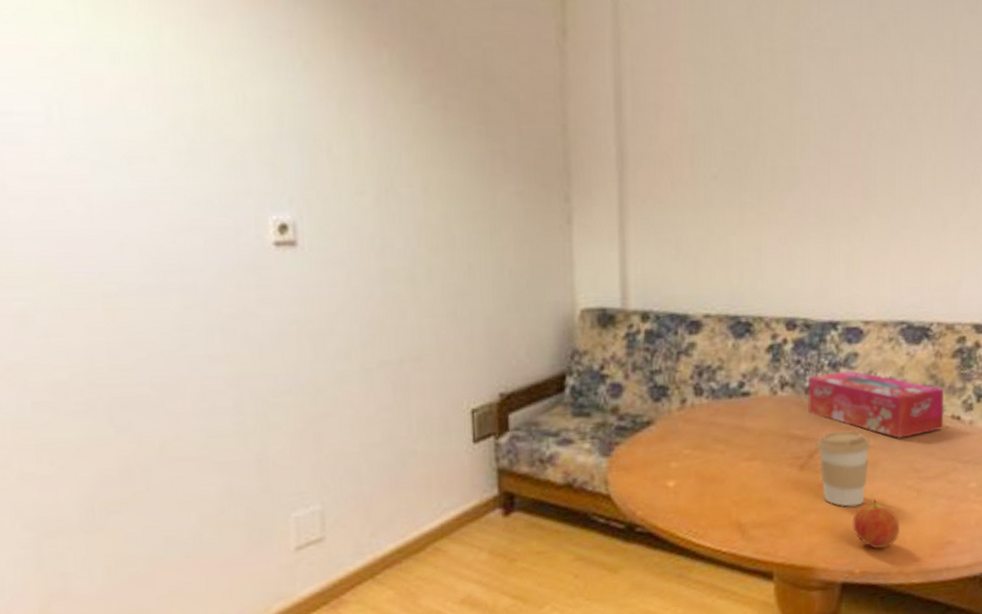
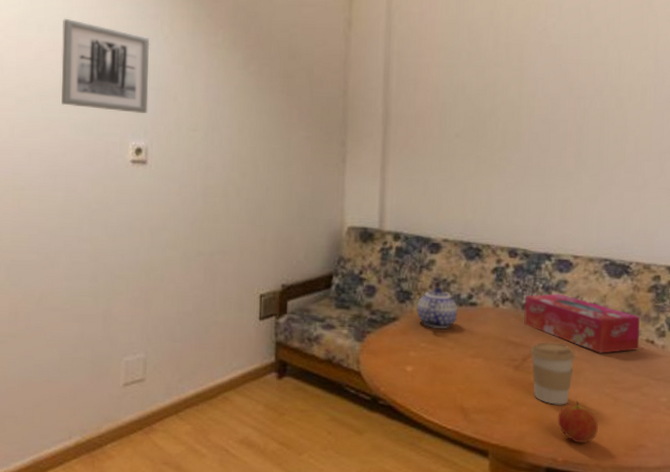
wall art: none [148,42,291,176] -> present [61,19,150,114]
teapot: none [676,376,727,429] -> present [416,287,458,329]

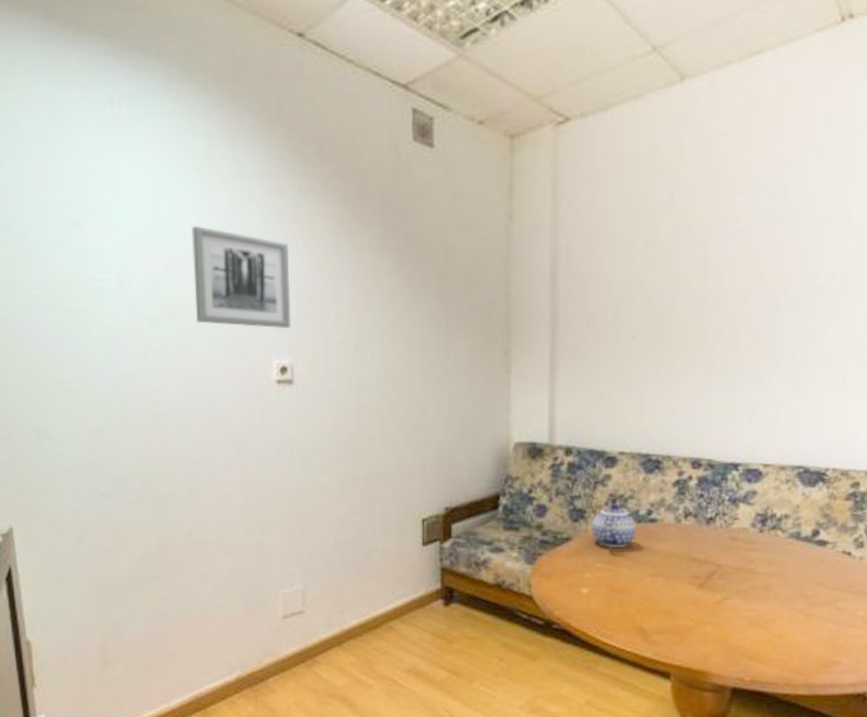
tissue box: present [524,294,640,353] -> none [708,506,836,568]
coffee cup: present [530,342,575,405] -> none [715,558,764,623]
fruit: present [557,400,598,444] -> none [745,617,789,662]

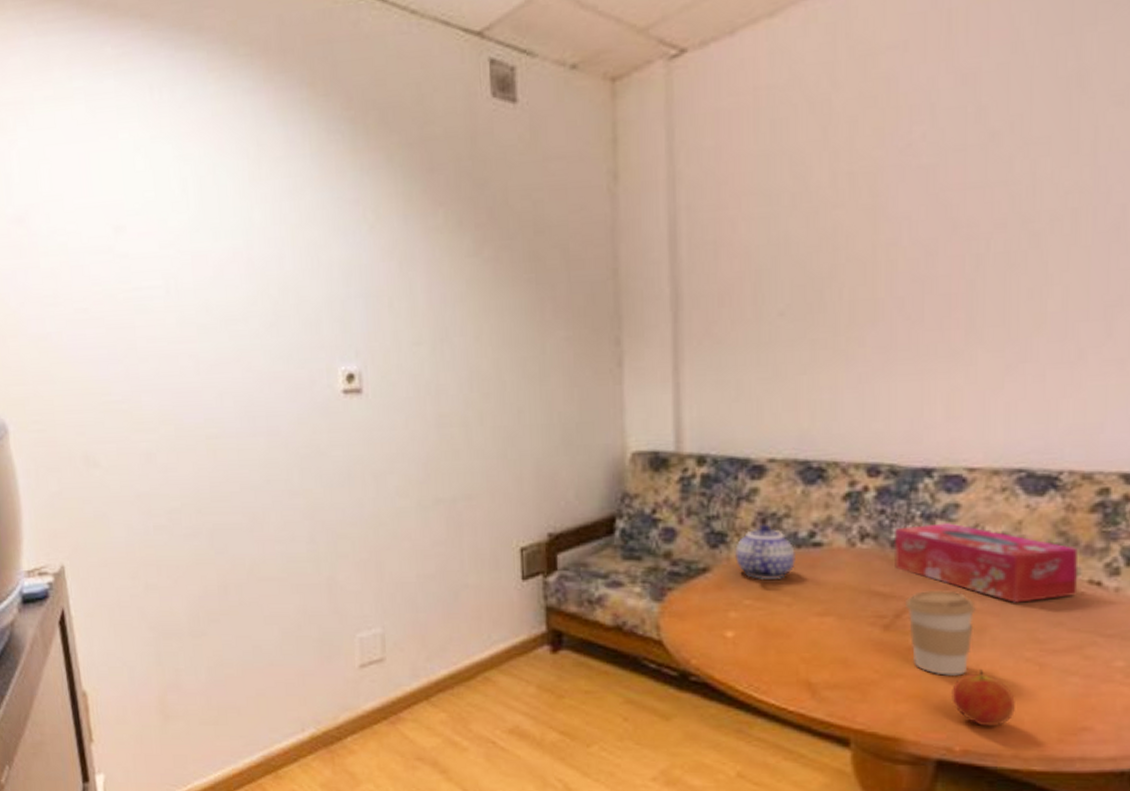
wall art: present [192,226,291,329] -> none [242,219,357,331]
tissue box: none [708,506,836,568] -> present [893,523,1078,603]
coffee cup: none [715,558,764,623] -> present [906,590,976,676]
fruit: none [745,617,789,662] -> present [952,668,1015,727]

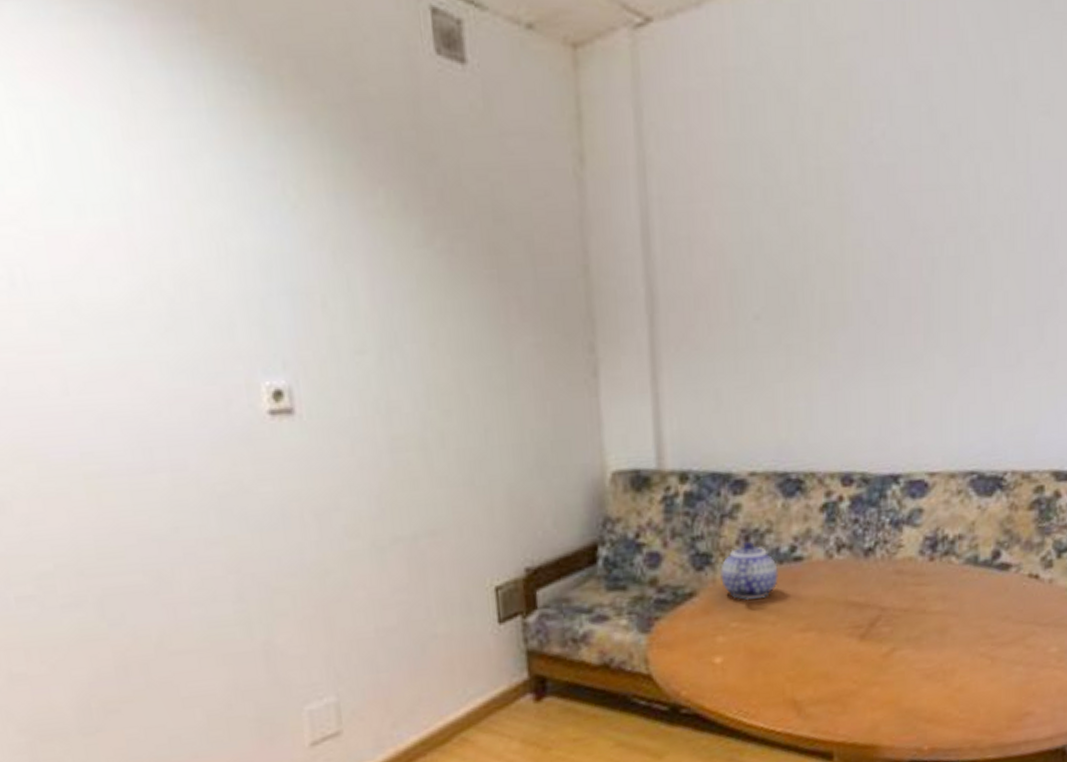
tissue box: present [893,523,1078,603] -> none [866,528,1021,602]
coffee cup: present [906,590,976,676] -> none [879,594,938,679]
fruit: present [952,668,1015,727] -> none [920,668,972,723]

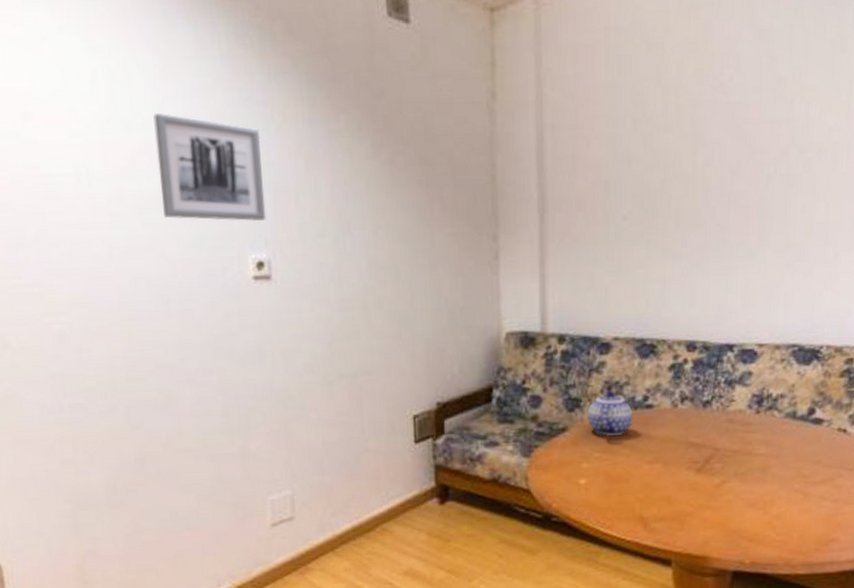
wall art: none [116,190,283,336] -> present [153,114,266,222]

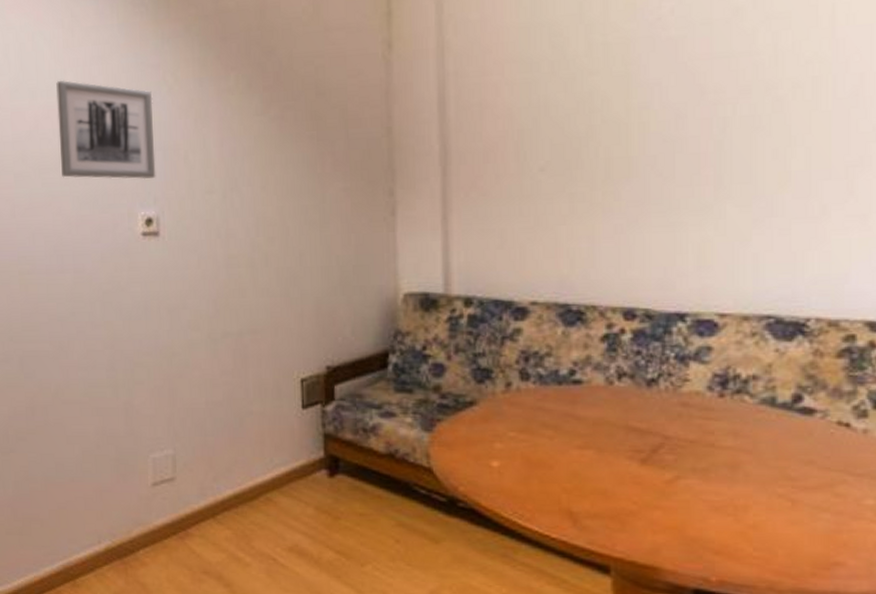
teapot: present [587,390,633,436] -> none [500,361,557,413]

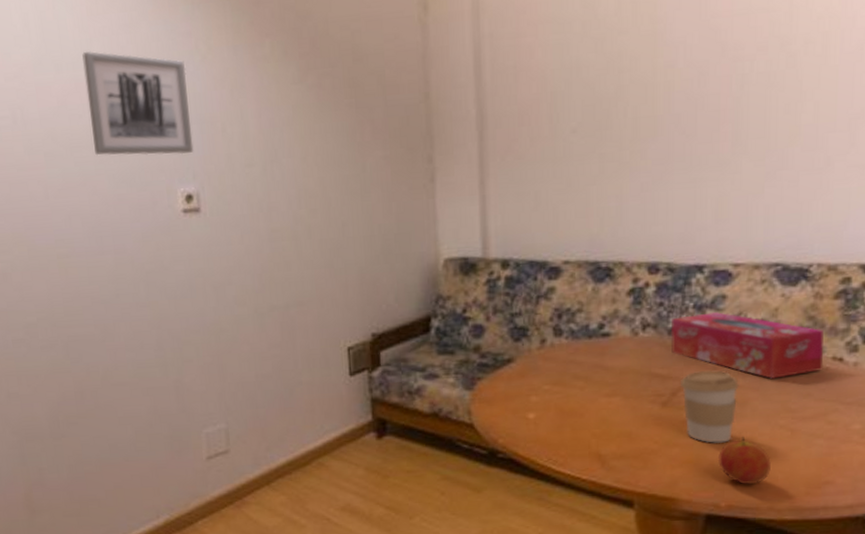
tissue box: none [649,365,827,441] -> present [670,312,824,379]
coffee cup: none [662,428,729,509] -> present [681,370,739,443]
fruit: none [707,503,769,559] -> present [718,436,771,485]

